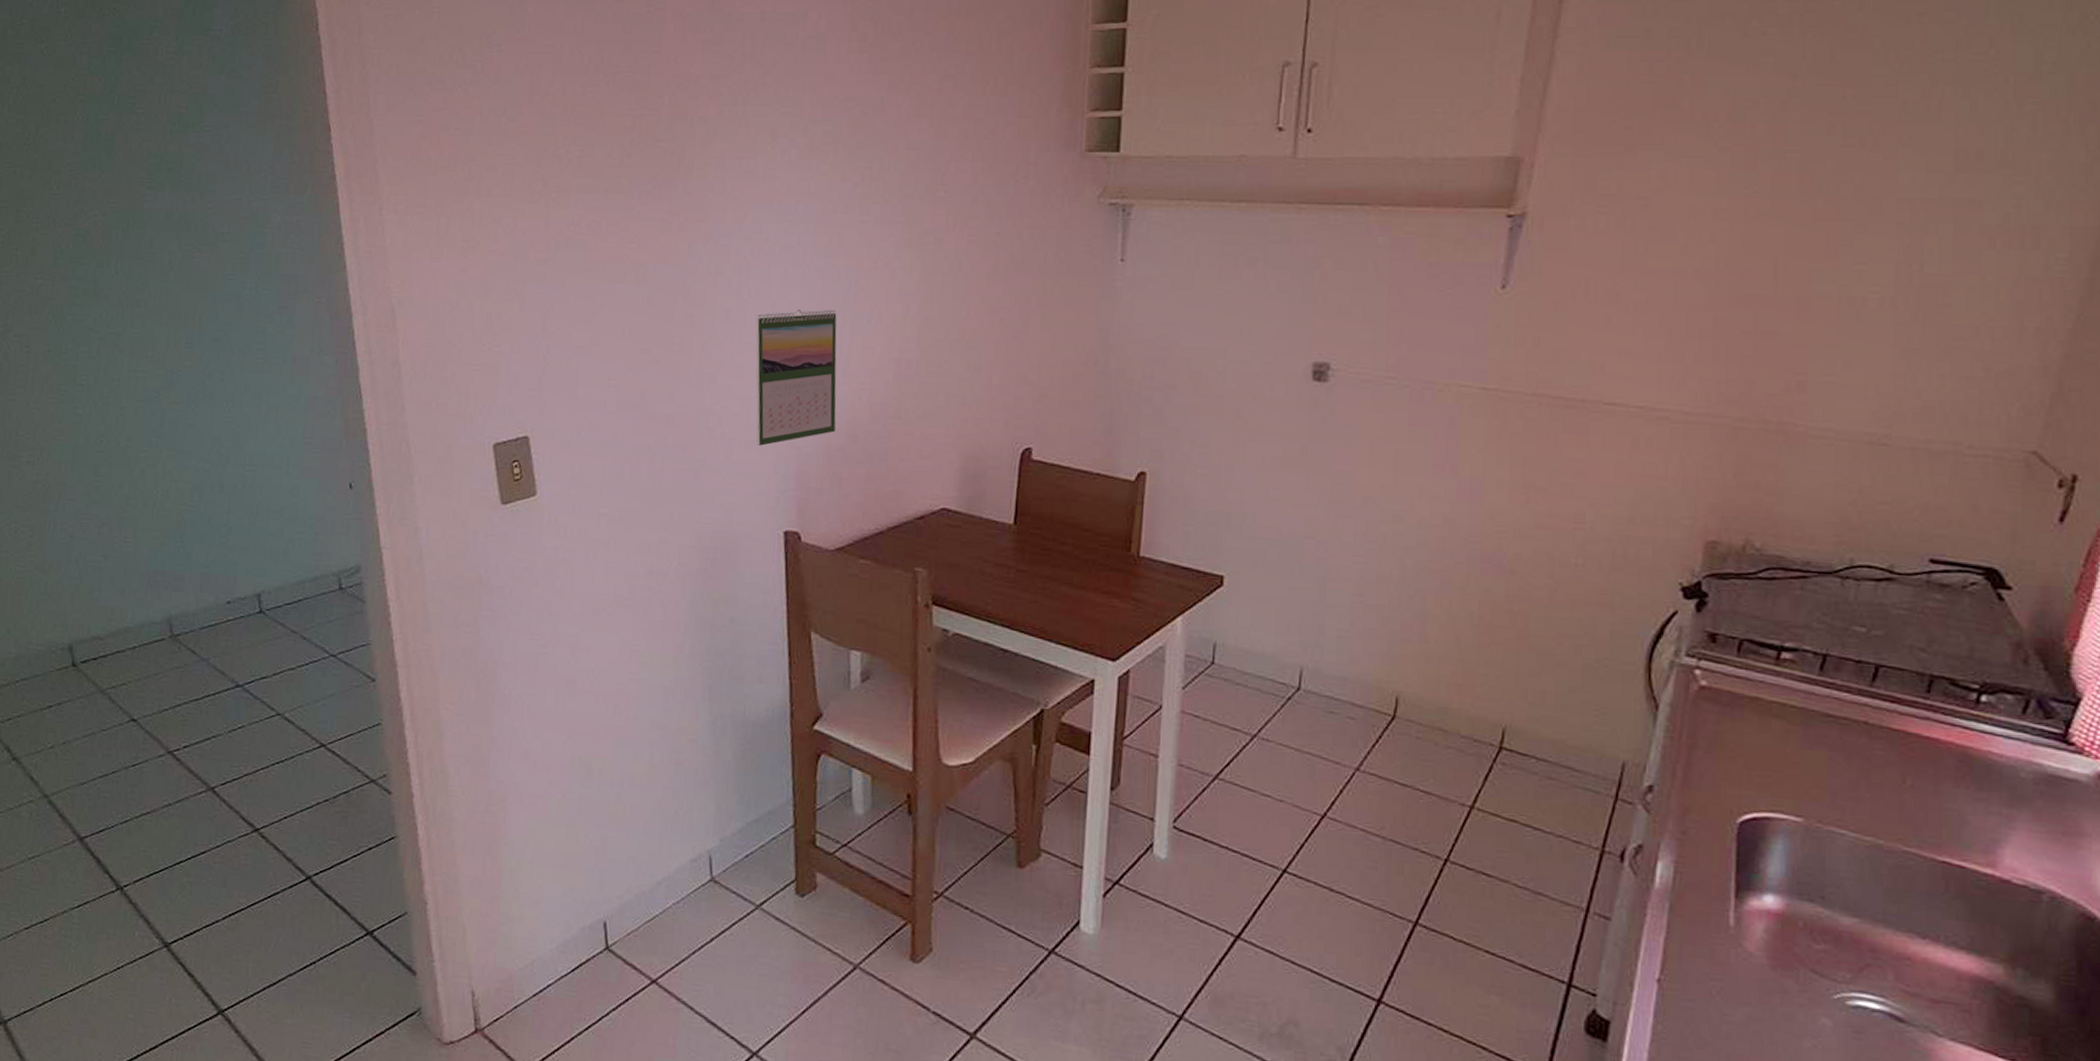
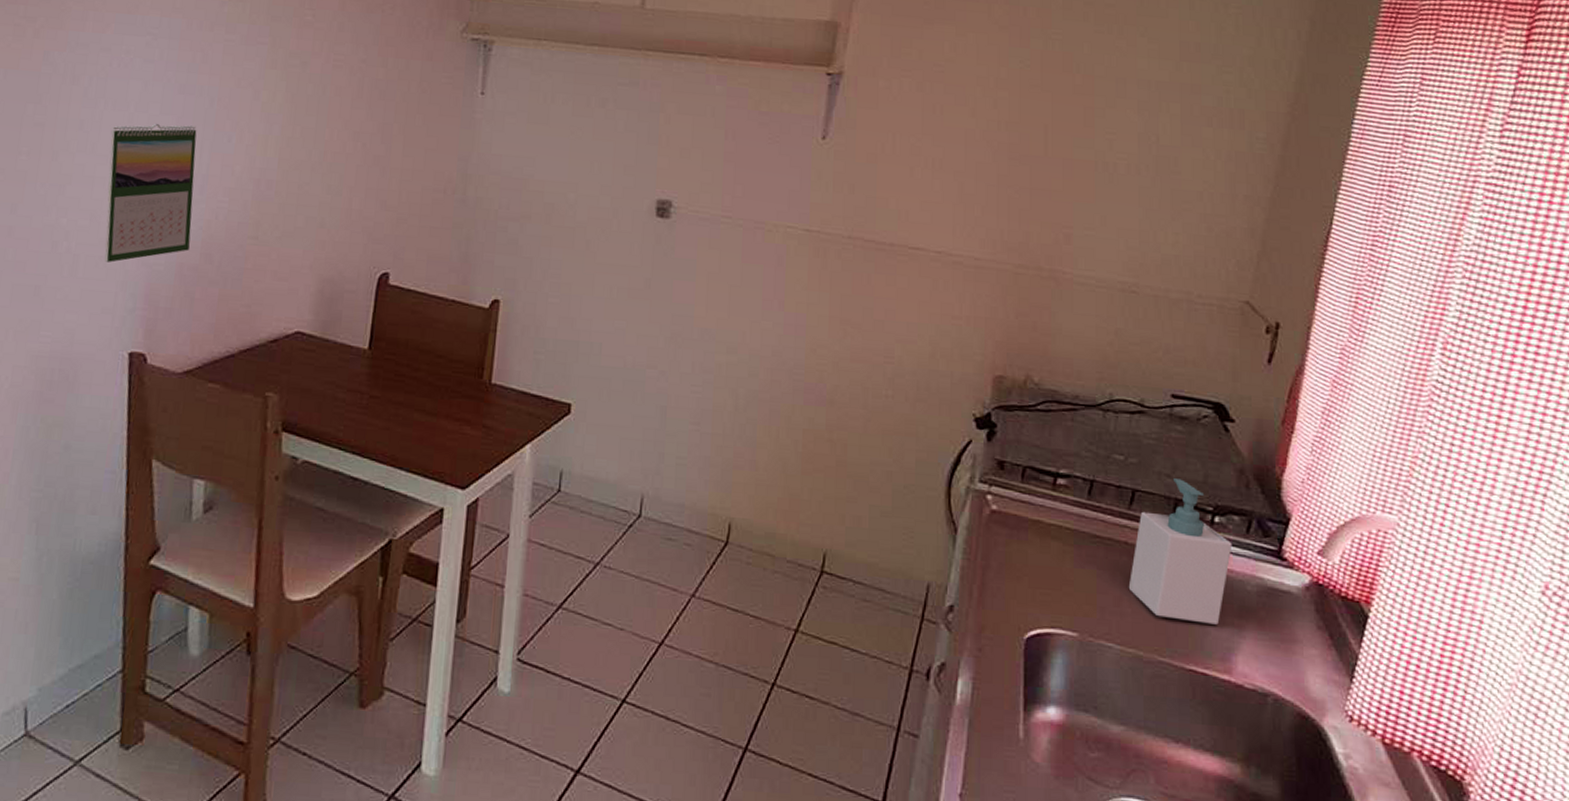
soap bottle: none [1867,653,2003,814] -> present [1128,478,1233,625]

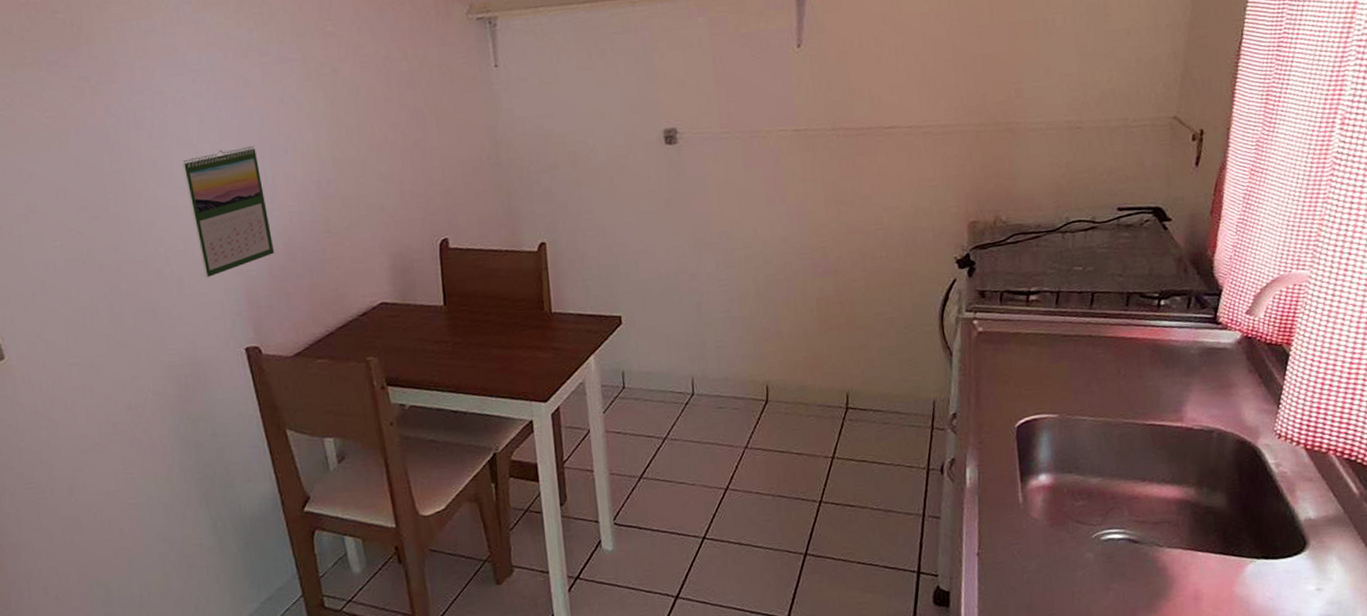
soap bottle: present [1128,478,1233,625] -> none [1095,276,1177,389]

